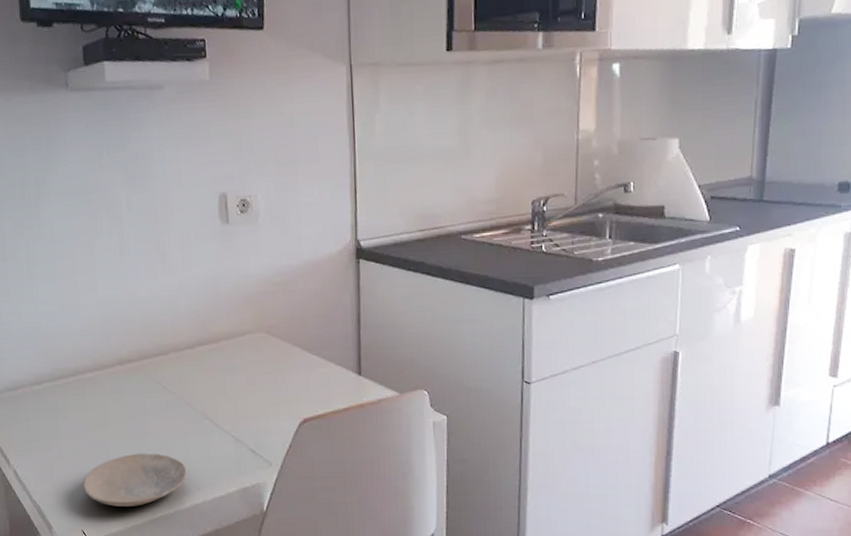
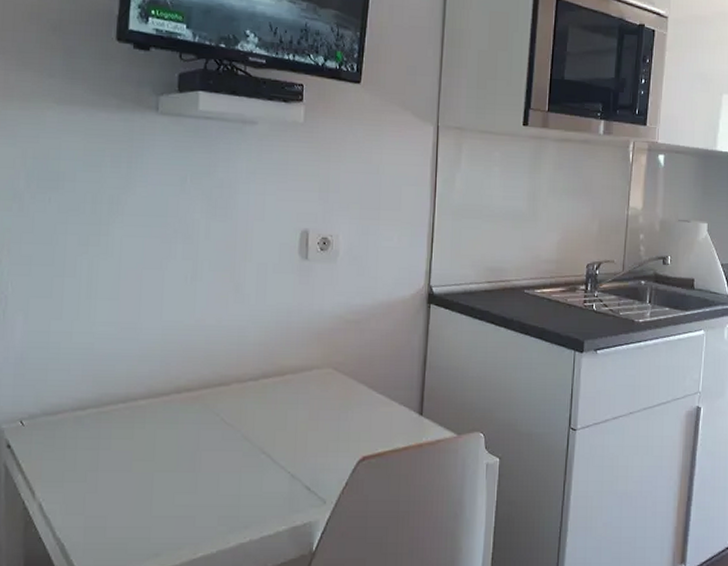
plate: present [83,453,187,507] -> none [118,487,236,545]

